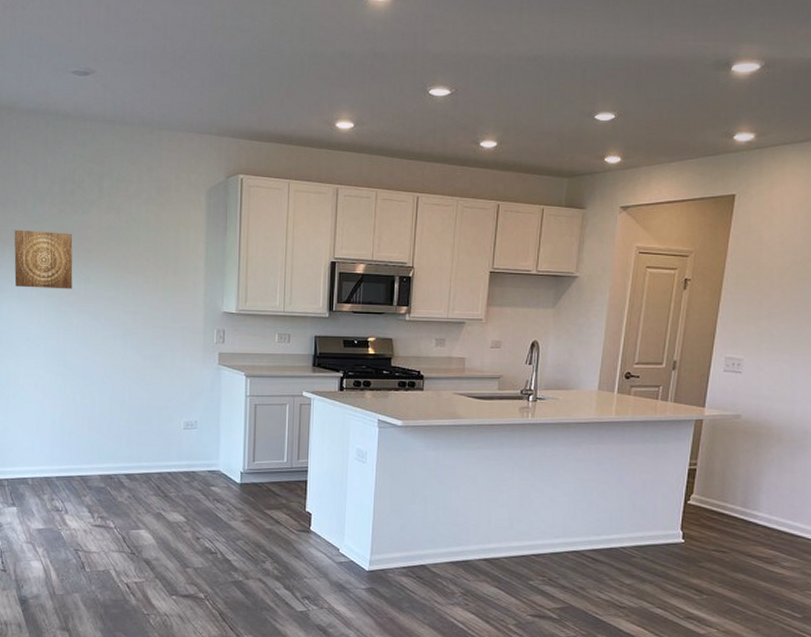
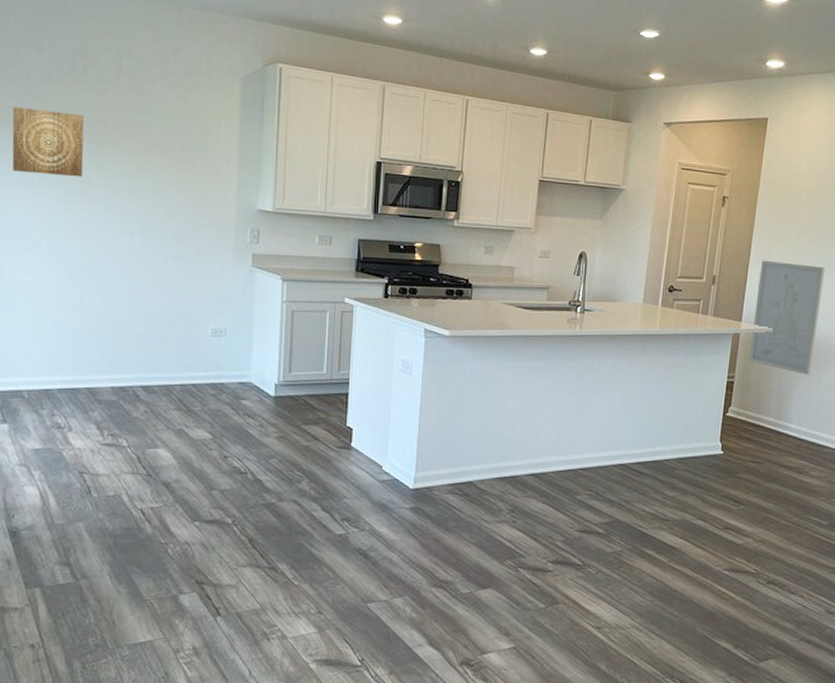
wall art: none [712,343,801,462] -> present [748,260,826,375]

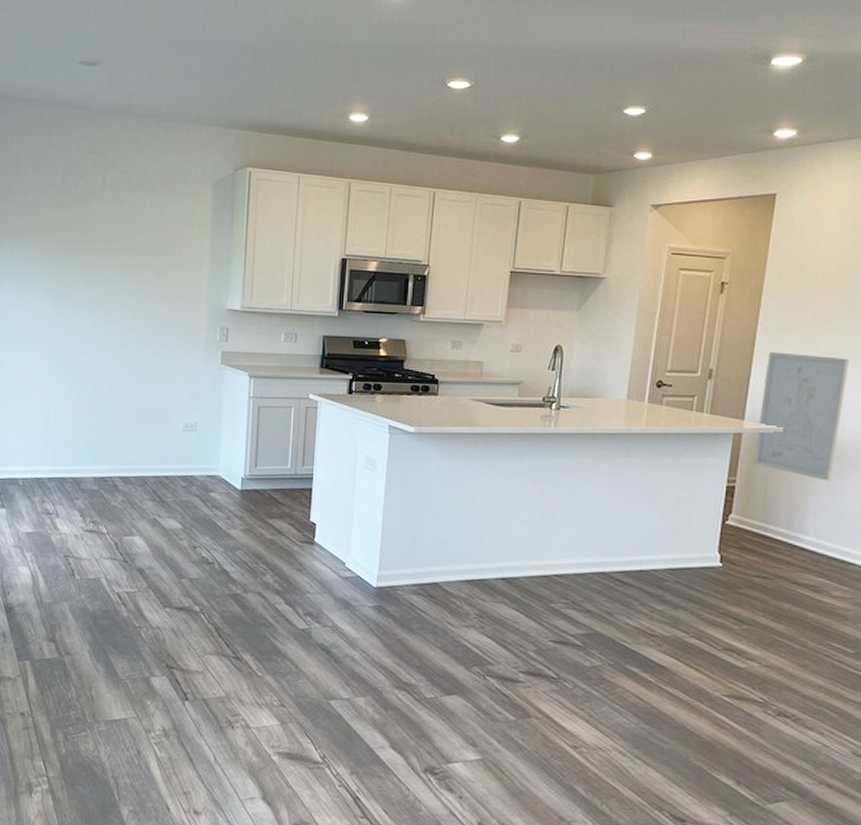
wall art: present [12,106,85,177] -> none [12,221,74,283]

